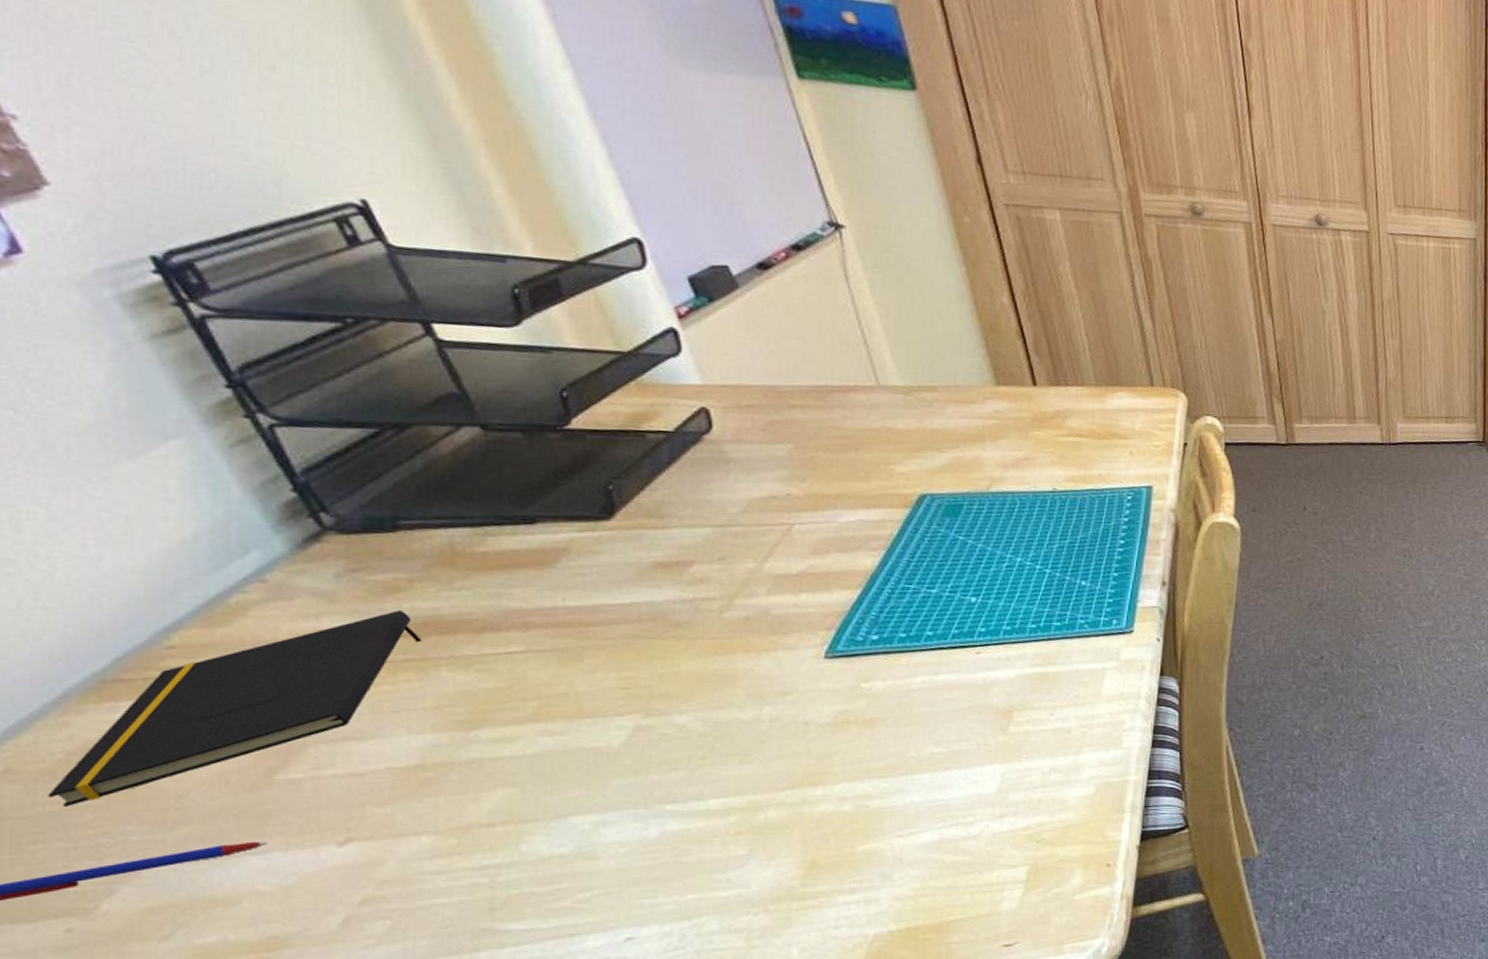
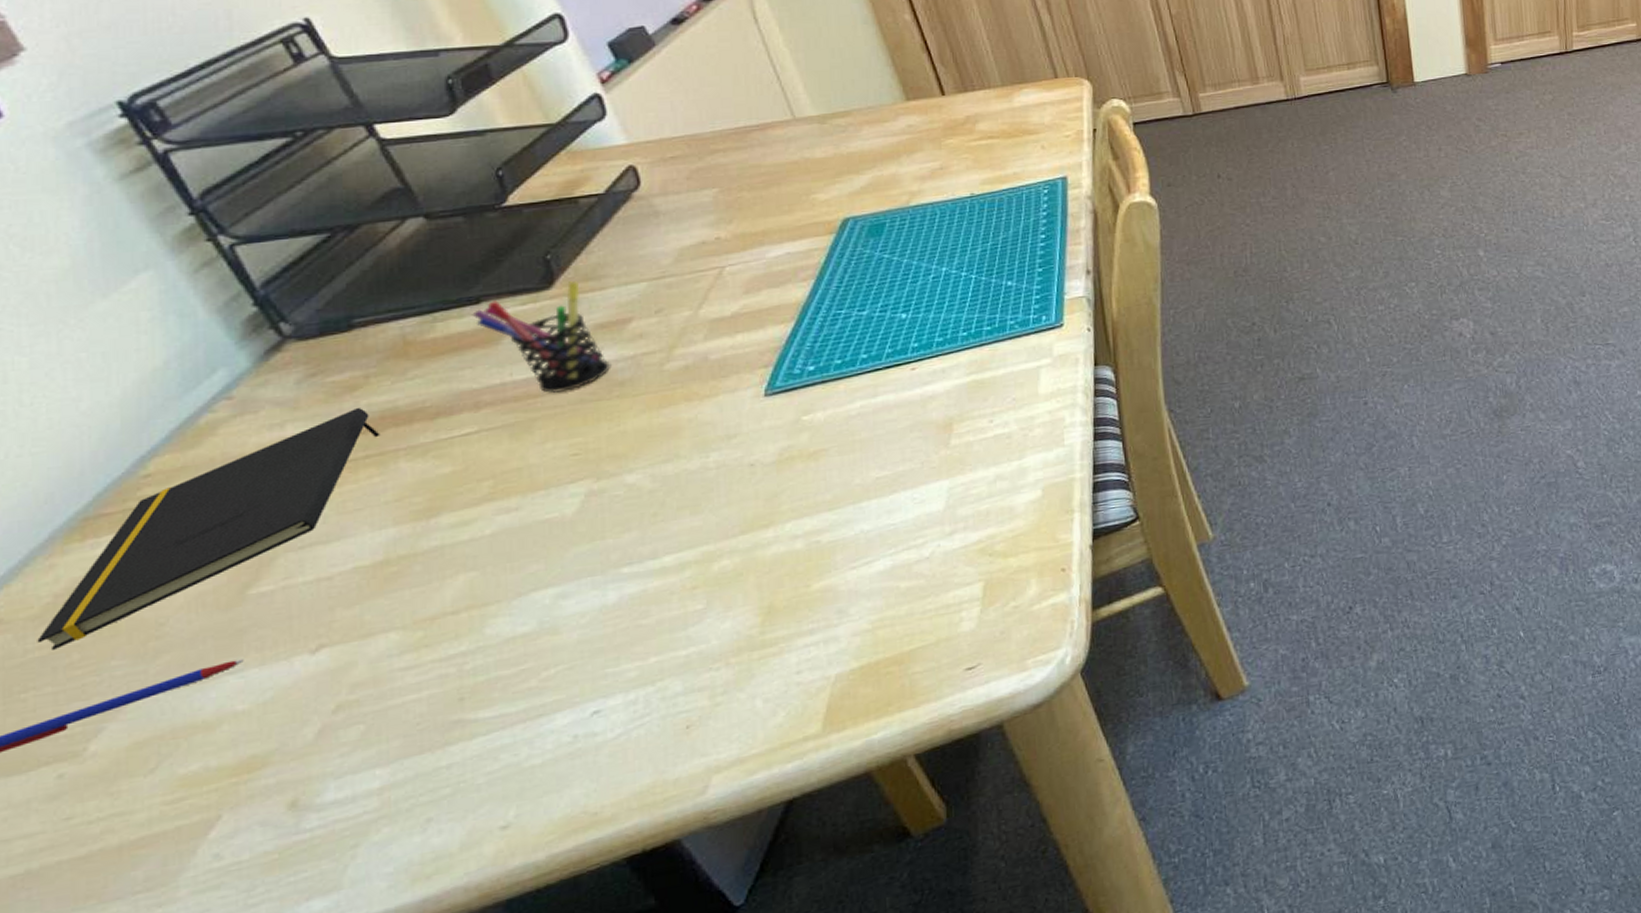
pen holder: none [526,515,669,625] -> present [472,281,611,393]

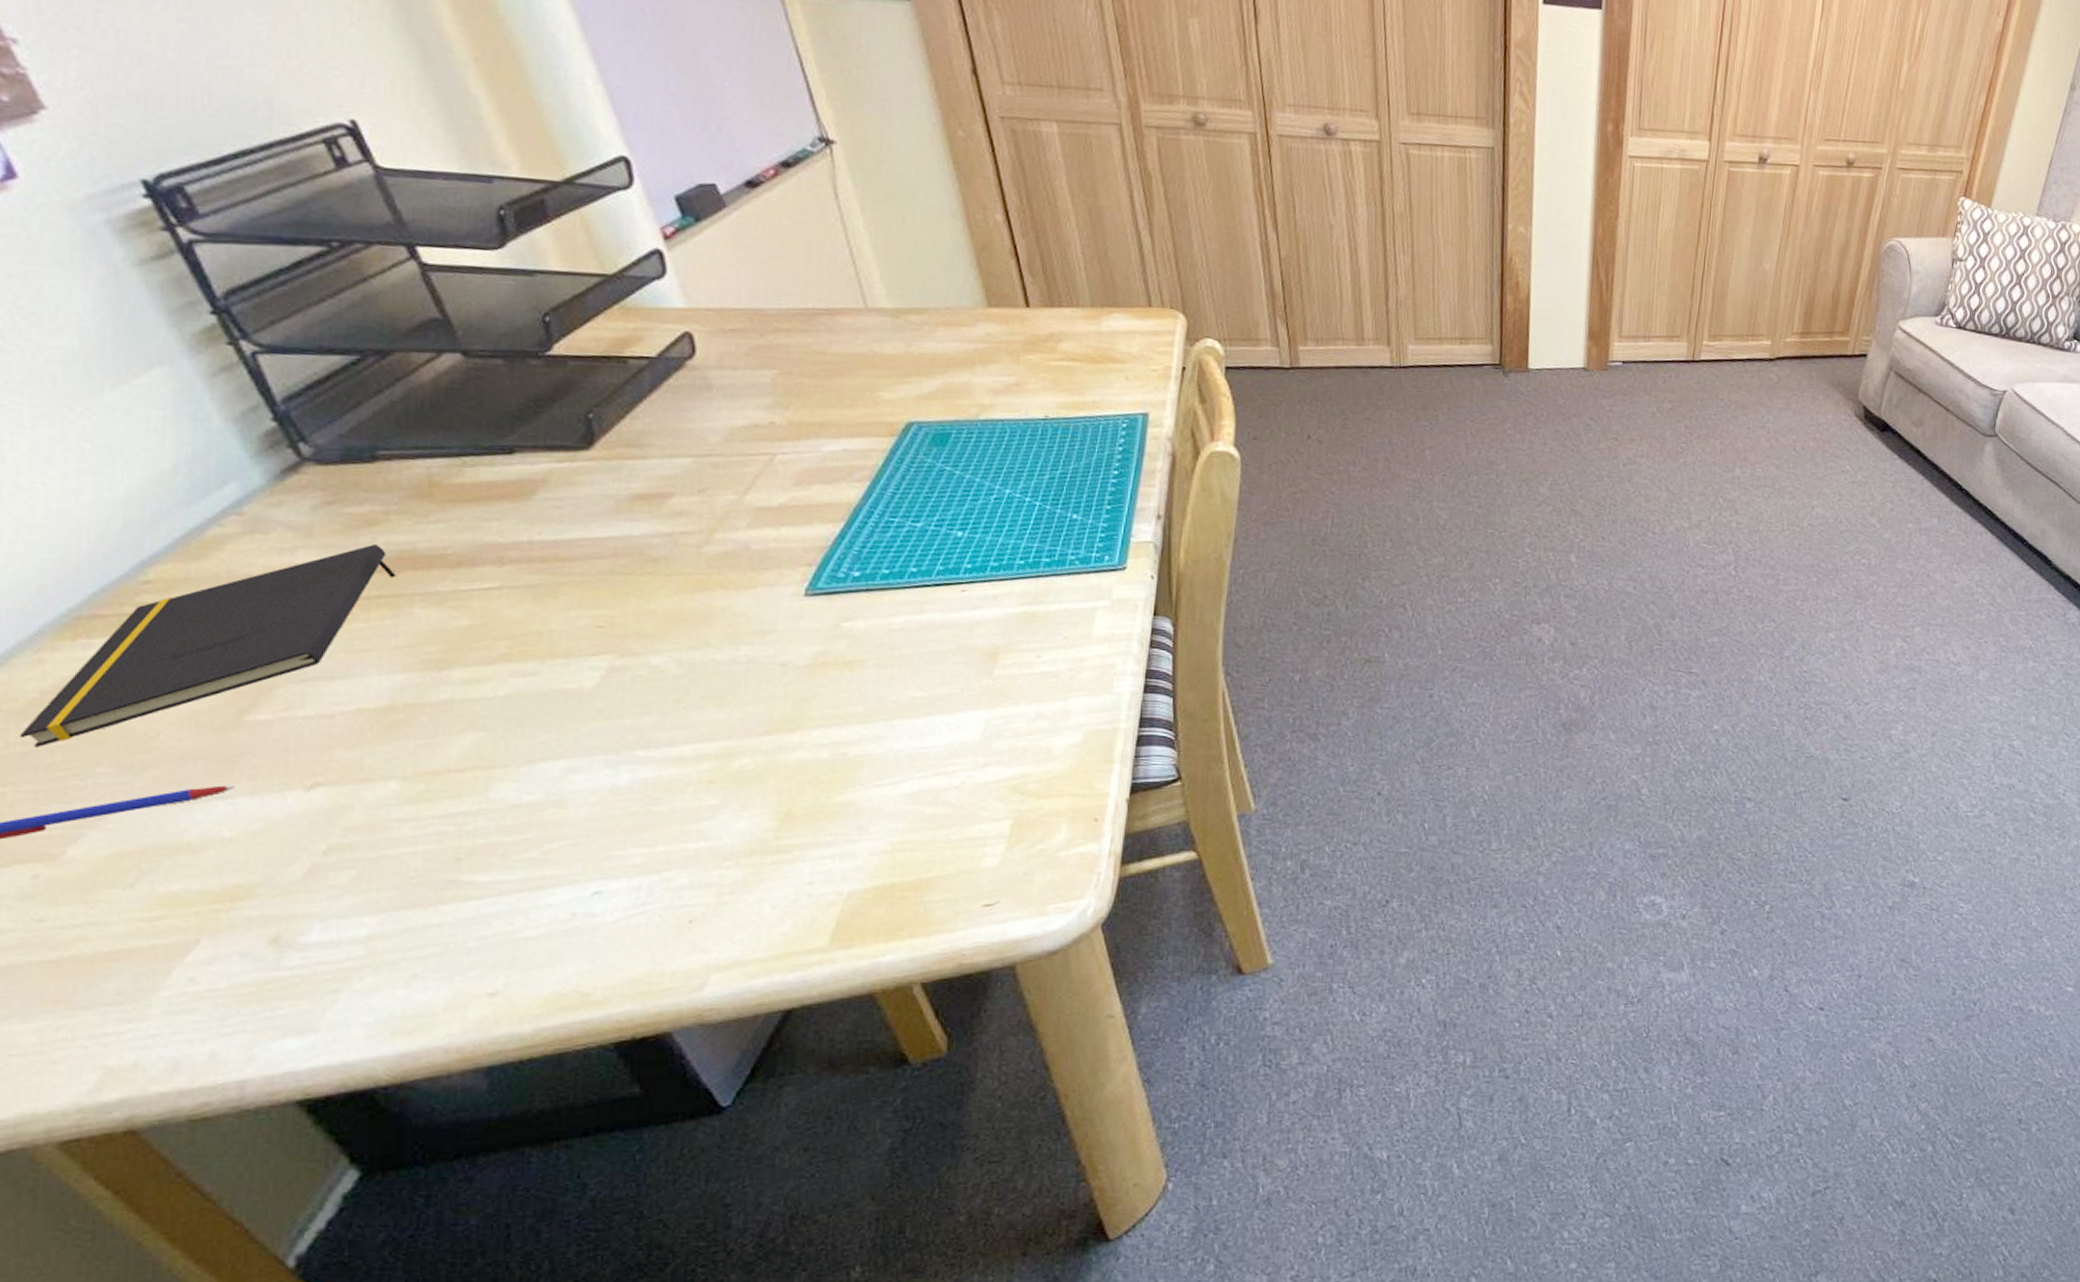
pen holder: present [472,281,611,393] -> none [504,445,647,560]

